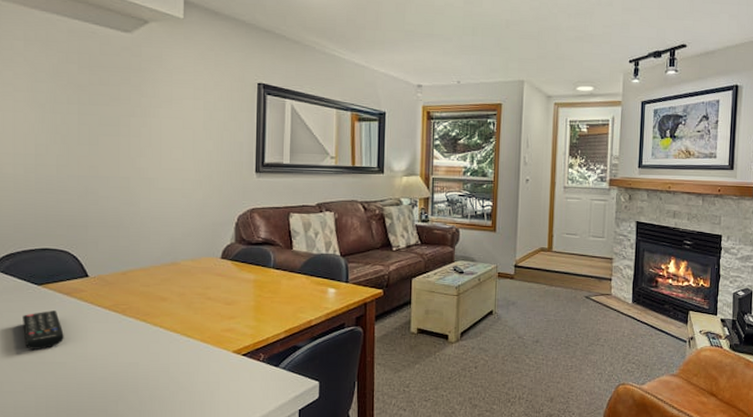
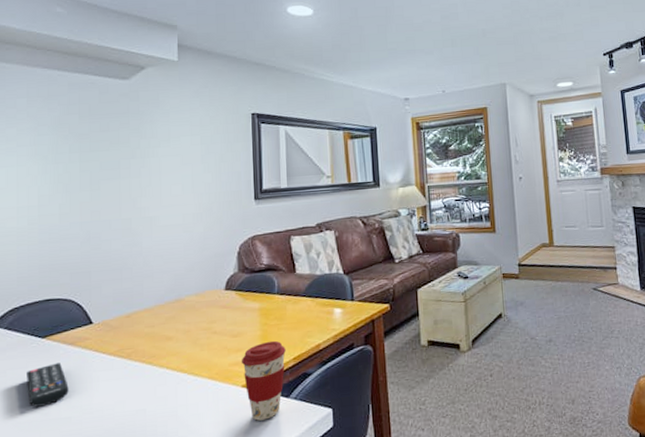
coffee cup: none [233,312,278,385] -> present [241,340,286,421]

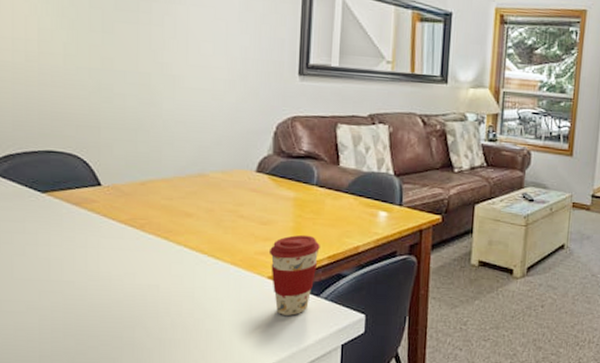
remote control: present [27,363,69,407] -> none [24,222,72,266]

